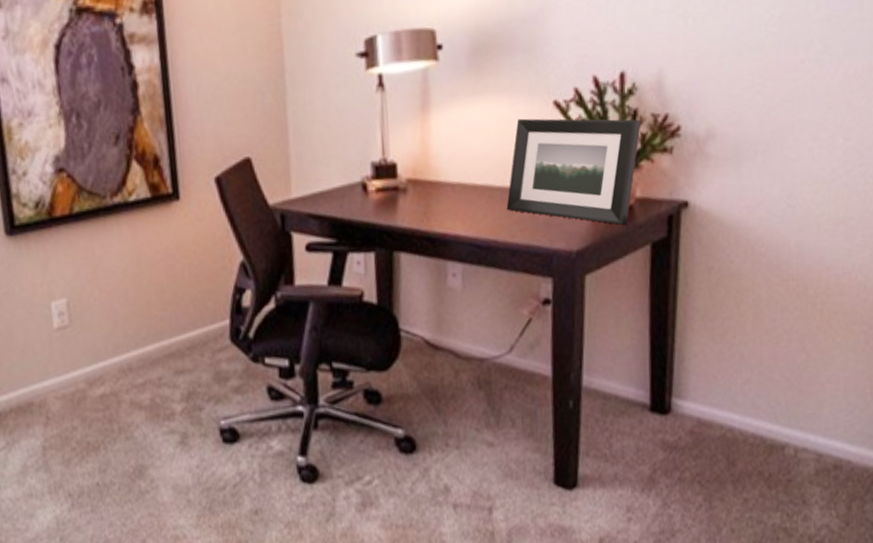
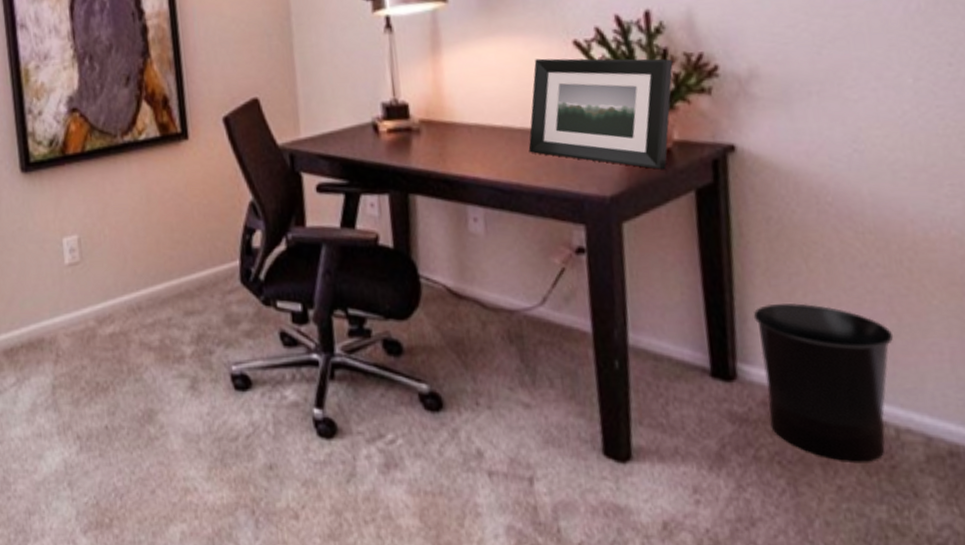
waste bin: none [690,343,802,478] -> present [753,303,894,462]

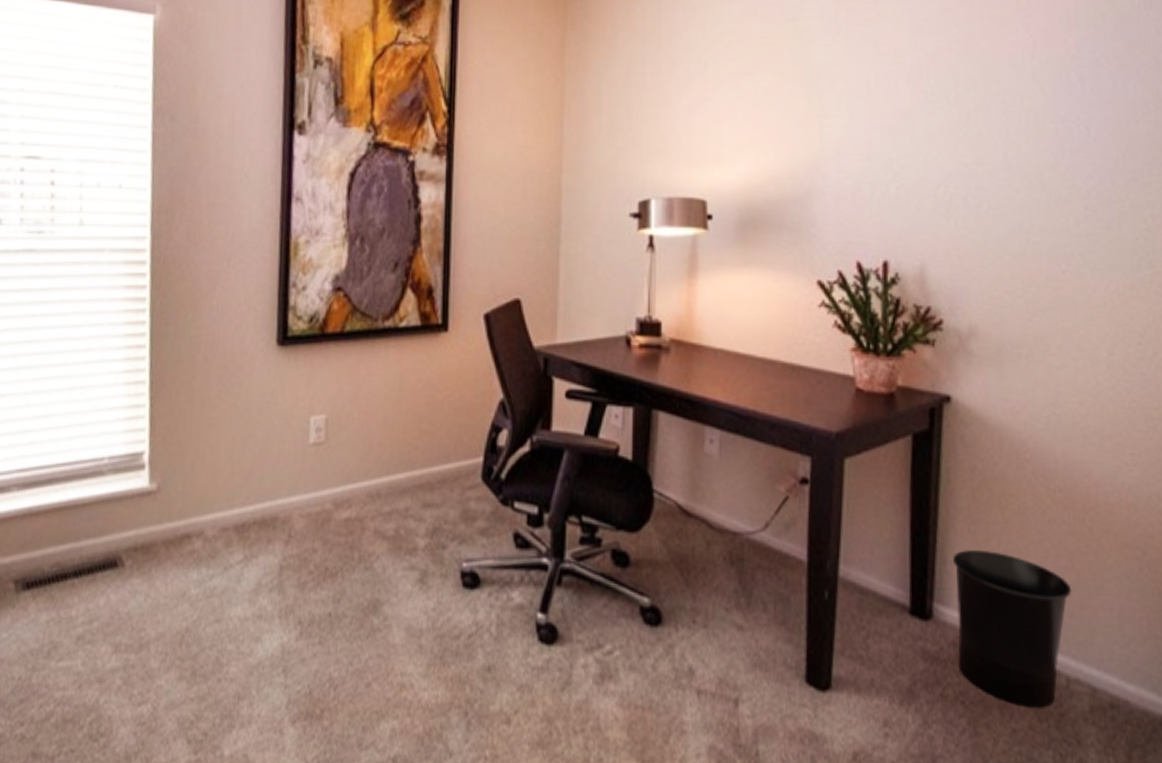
picture frame: present [528,58,673,170] -> none [767,294,904,411]

